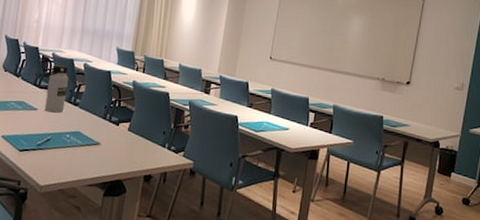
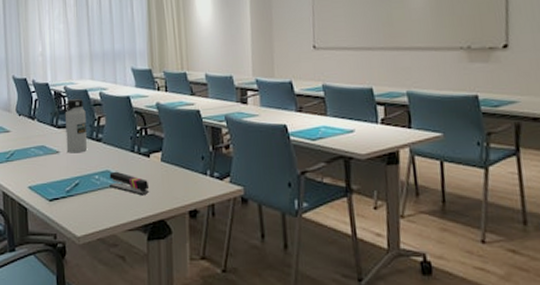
stapler: none [78,133,114,158] -> present [109,171,150,196]

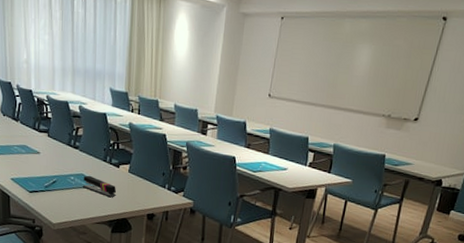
water bottle: present [66,99,88,153] -> none [46,108,66,156]

